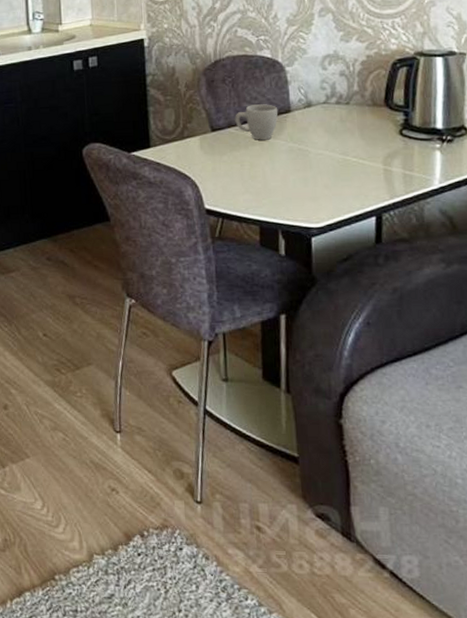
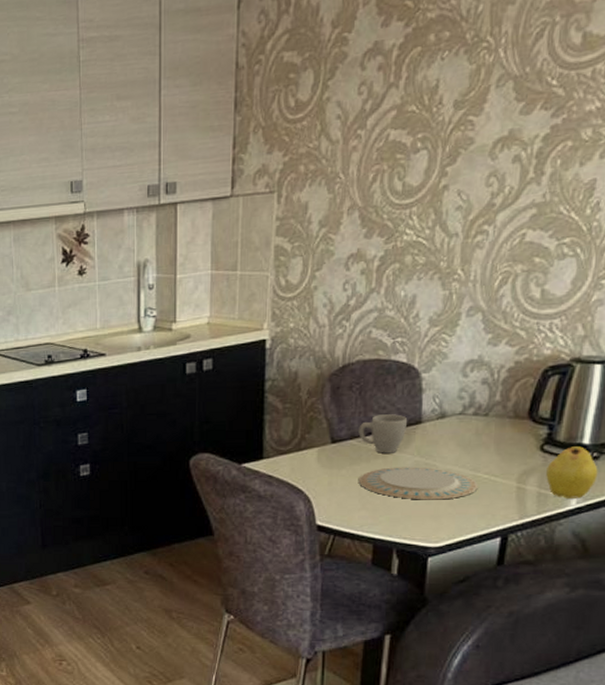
plate: none [239,152,349,183] -> present [358,467,478,500]
fruit: none [408,131,454,179] -> present [546,446,598,499]

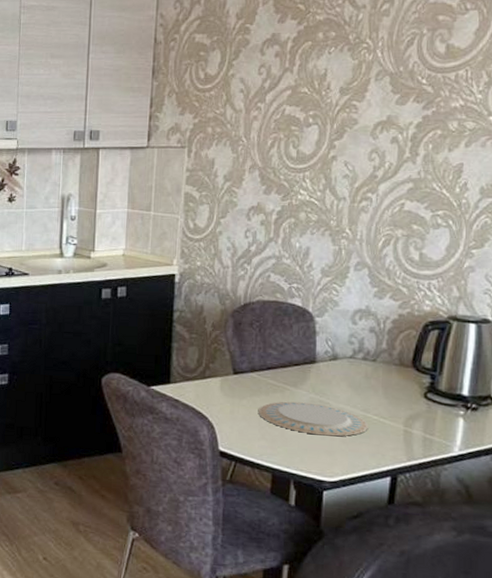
mug: present [358,414,408,454] -> none [258,351,303,389]
fruit: present [546,446,598,499] -> none [430,397,477,446]

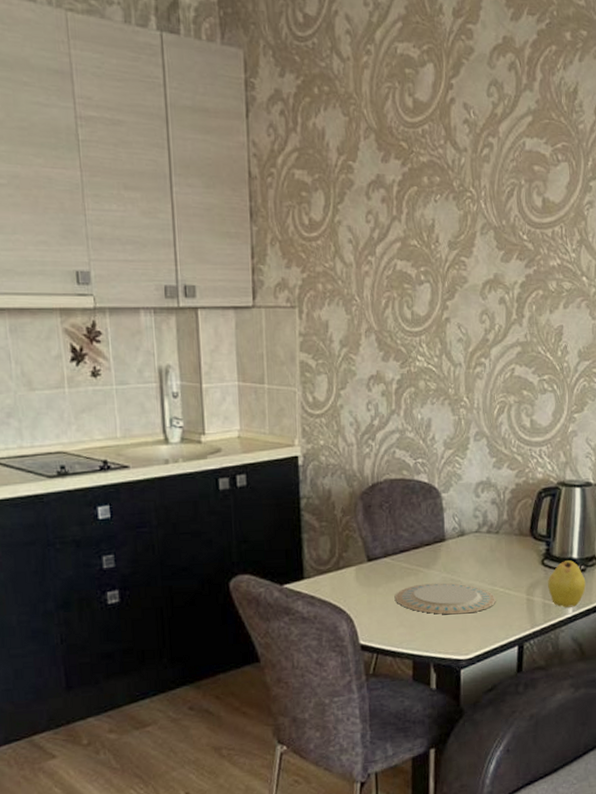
fruit: none [430,397,477,446] -> present [548,560,586,608]

